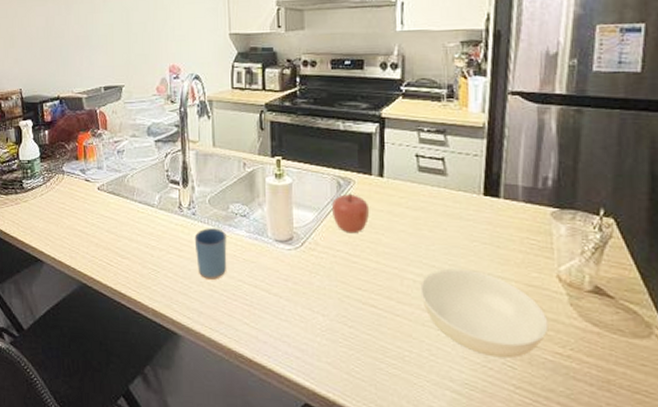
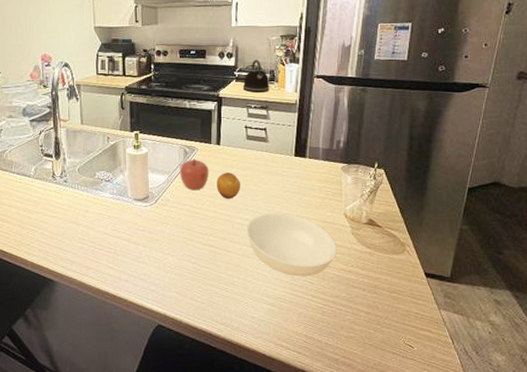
mug: present [194,228,227,279] -> none [66,192,94,234]
fruit: none [379,213,411,247] -> present [217,173,240,199]
kettle: none [413,71,448,112] -> present [244,59,270,93]

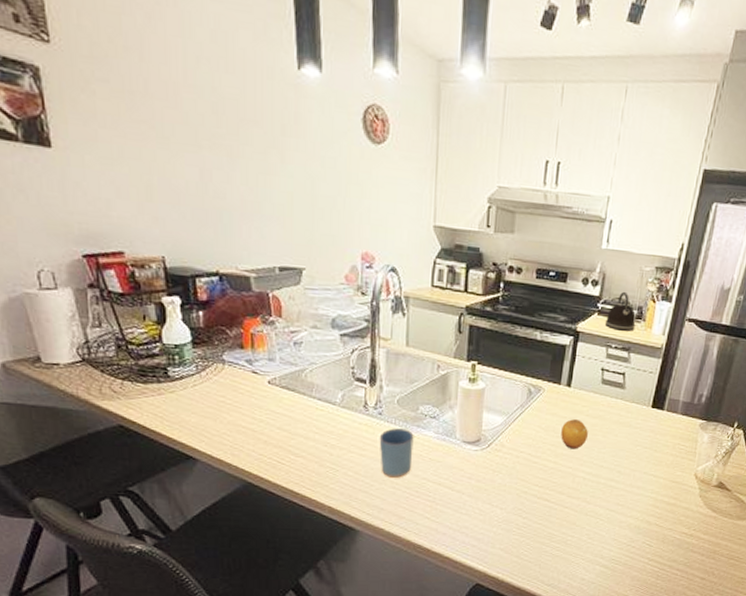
mug: none [66,192,94,234] -> present [379,428,414,478]
fruit: present [179,158,210,190] -> none [519,400,555,436]
bowl: present [247,213,337,277] -> none [588,468,682,539]

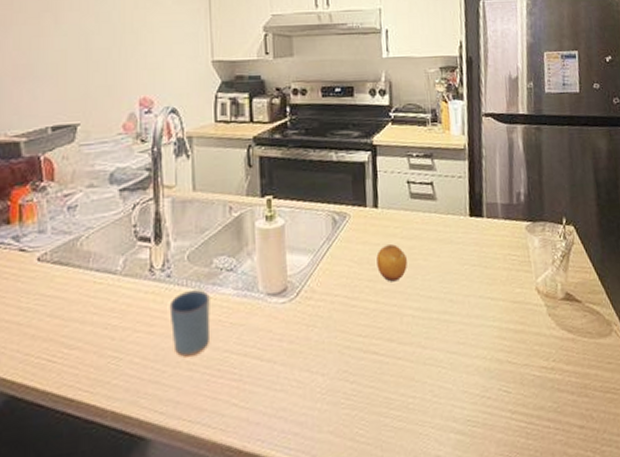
kettle: present [606,291,636,331] -> none [401,96,433,138]

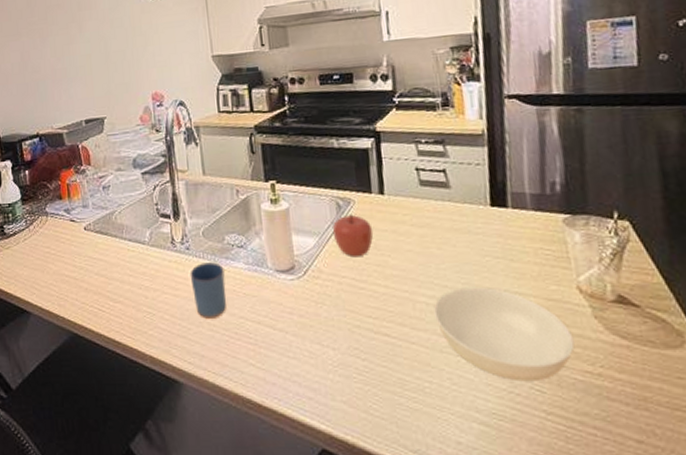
fruit: none [327,229,367,273] -> present [332,214,374,256]
fruit: present [376,244,407,282] -> none [384,231,419,268]
bowl: none [419,294,534,385] -> present [434,287,575,382]

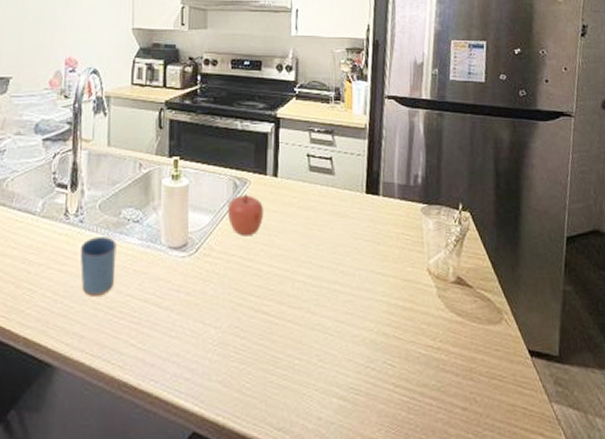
bowl: present [434,287,575,382] -> none [310,267,422,357]

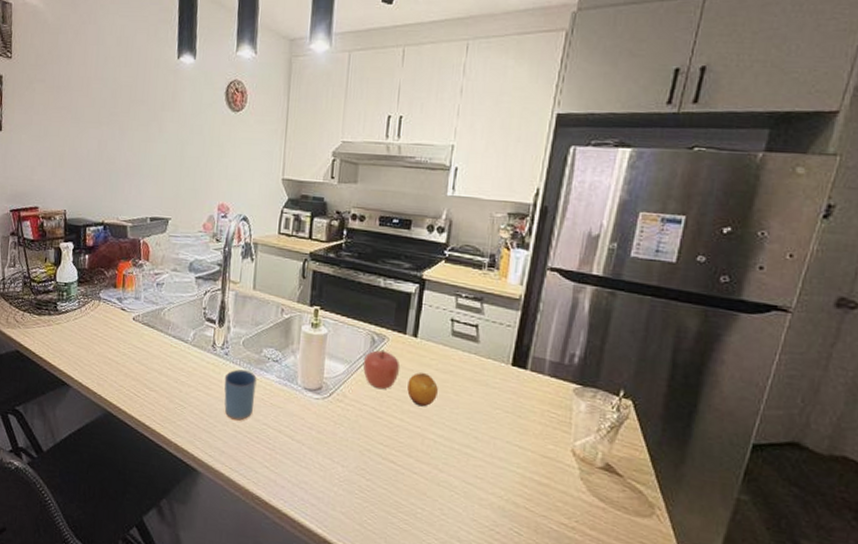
fruit: none [273,213,302,248] -> present [407,373,438,407]

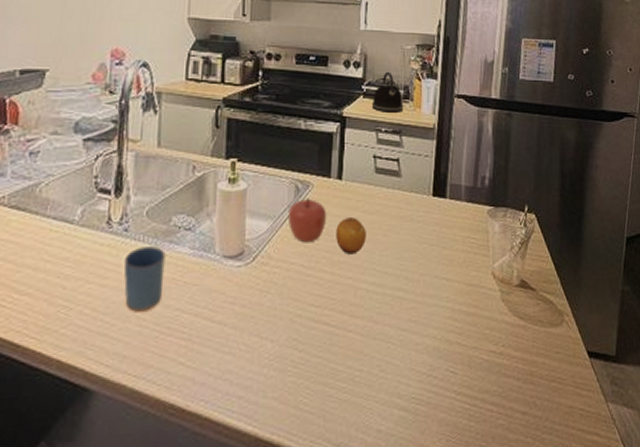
kettle: none [454,238,488,280] -> present [373,71,404,113]

